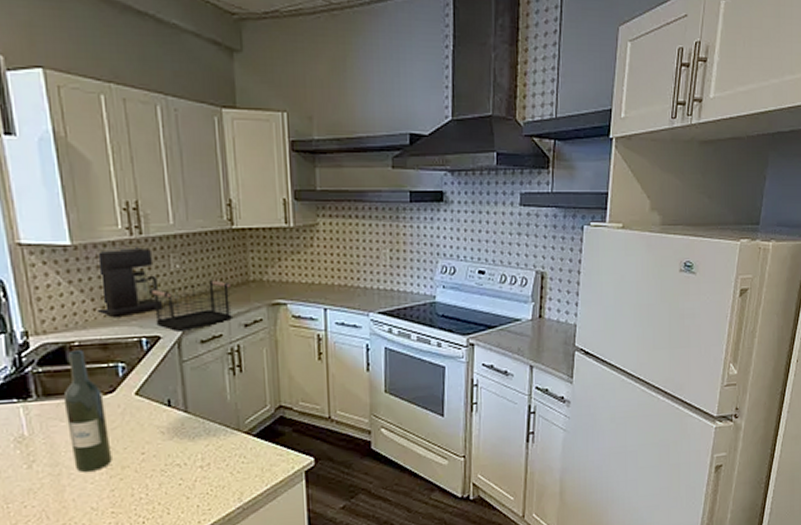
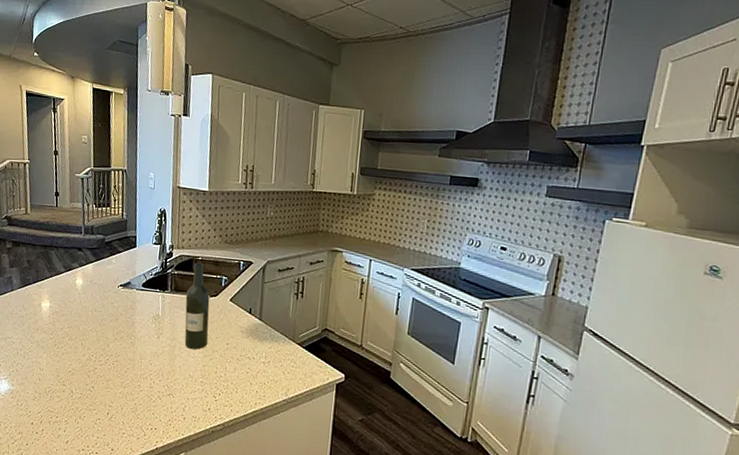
coffee maker: present [95,247,162,317] -> none [216,196,258,244]
dish rack: present [150,280,232,331] -> none [251,227,306,261]

